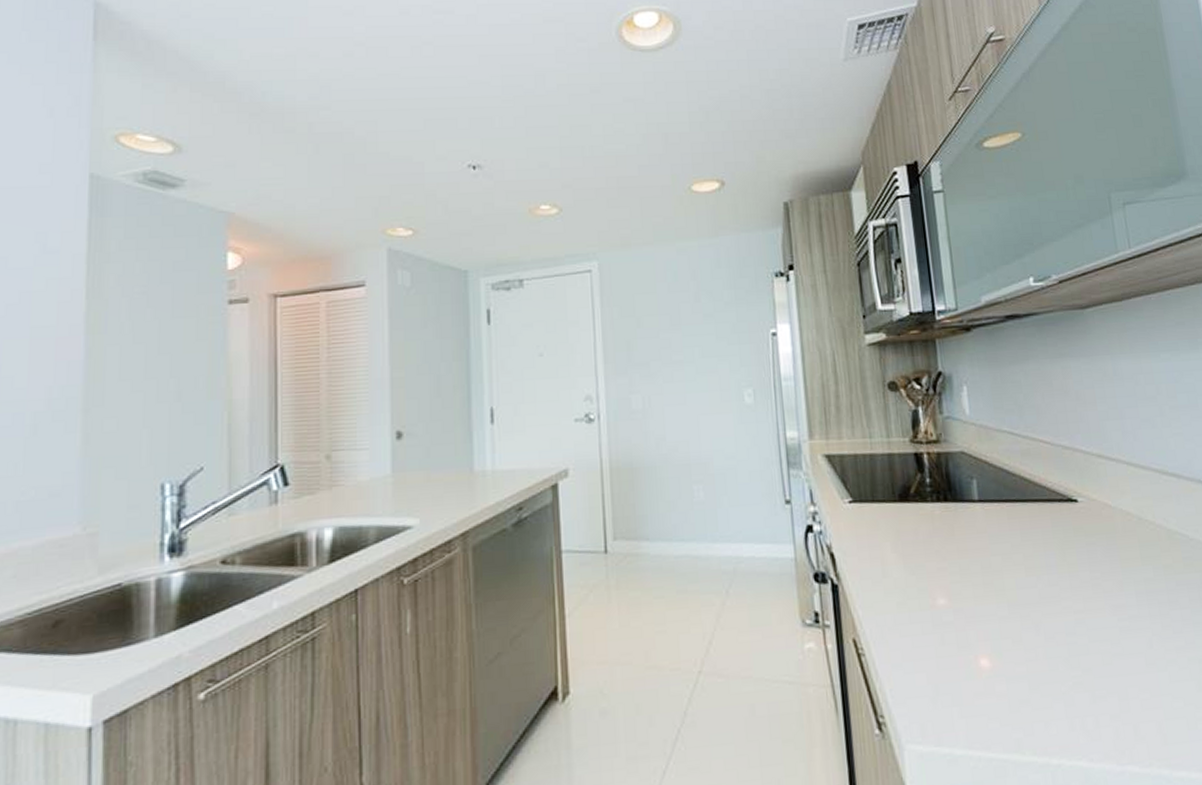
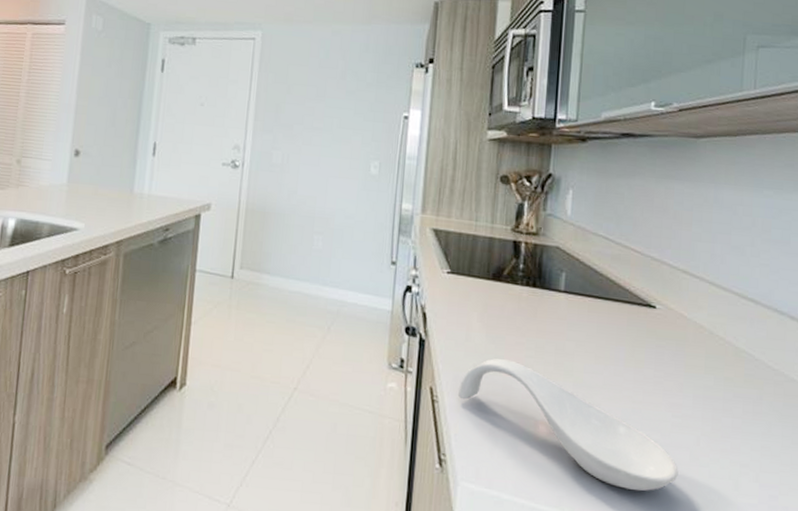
spoon rest: none [885,590,1138,715] -> present [458,358,679,491]

